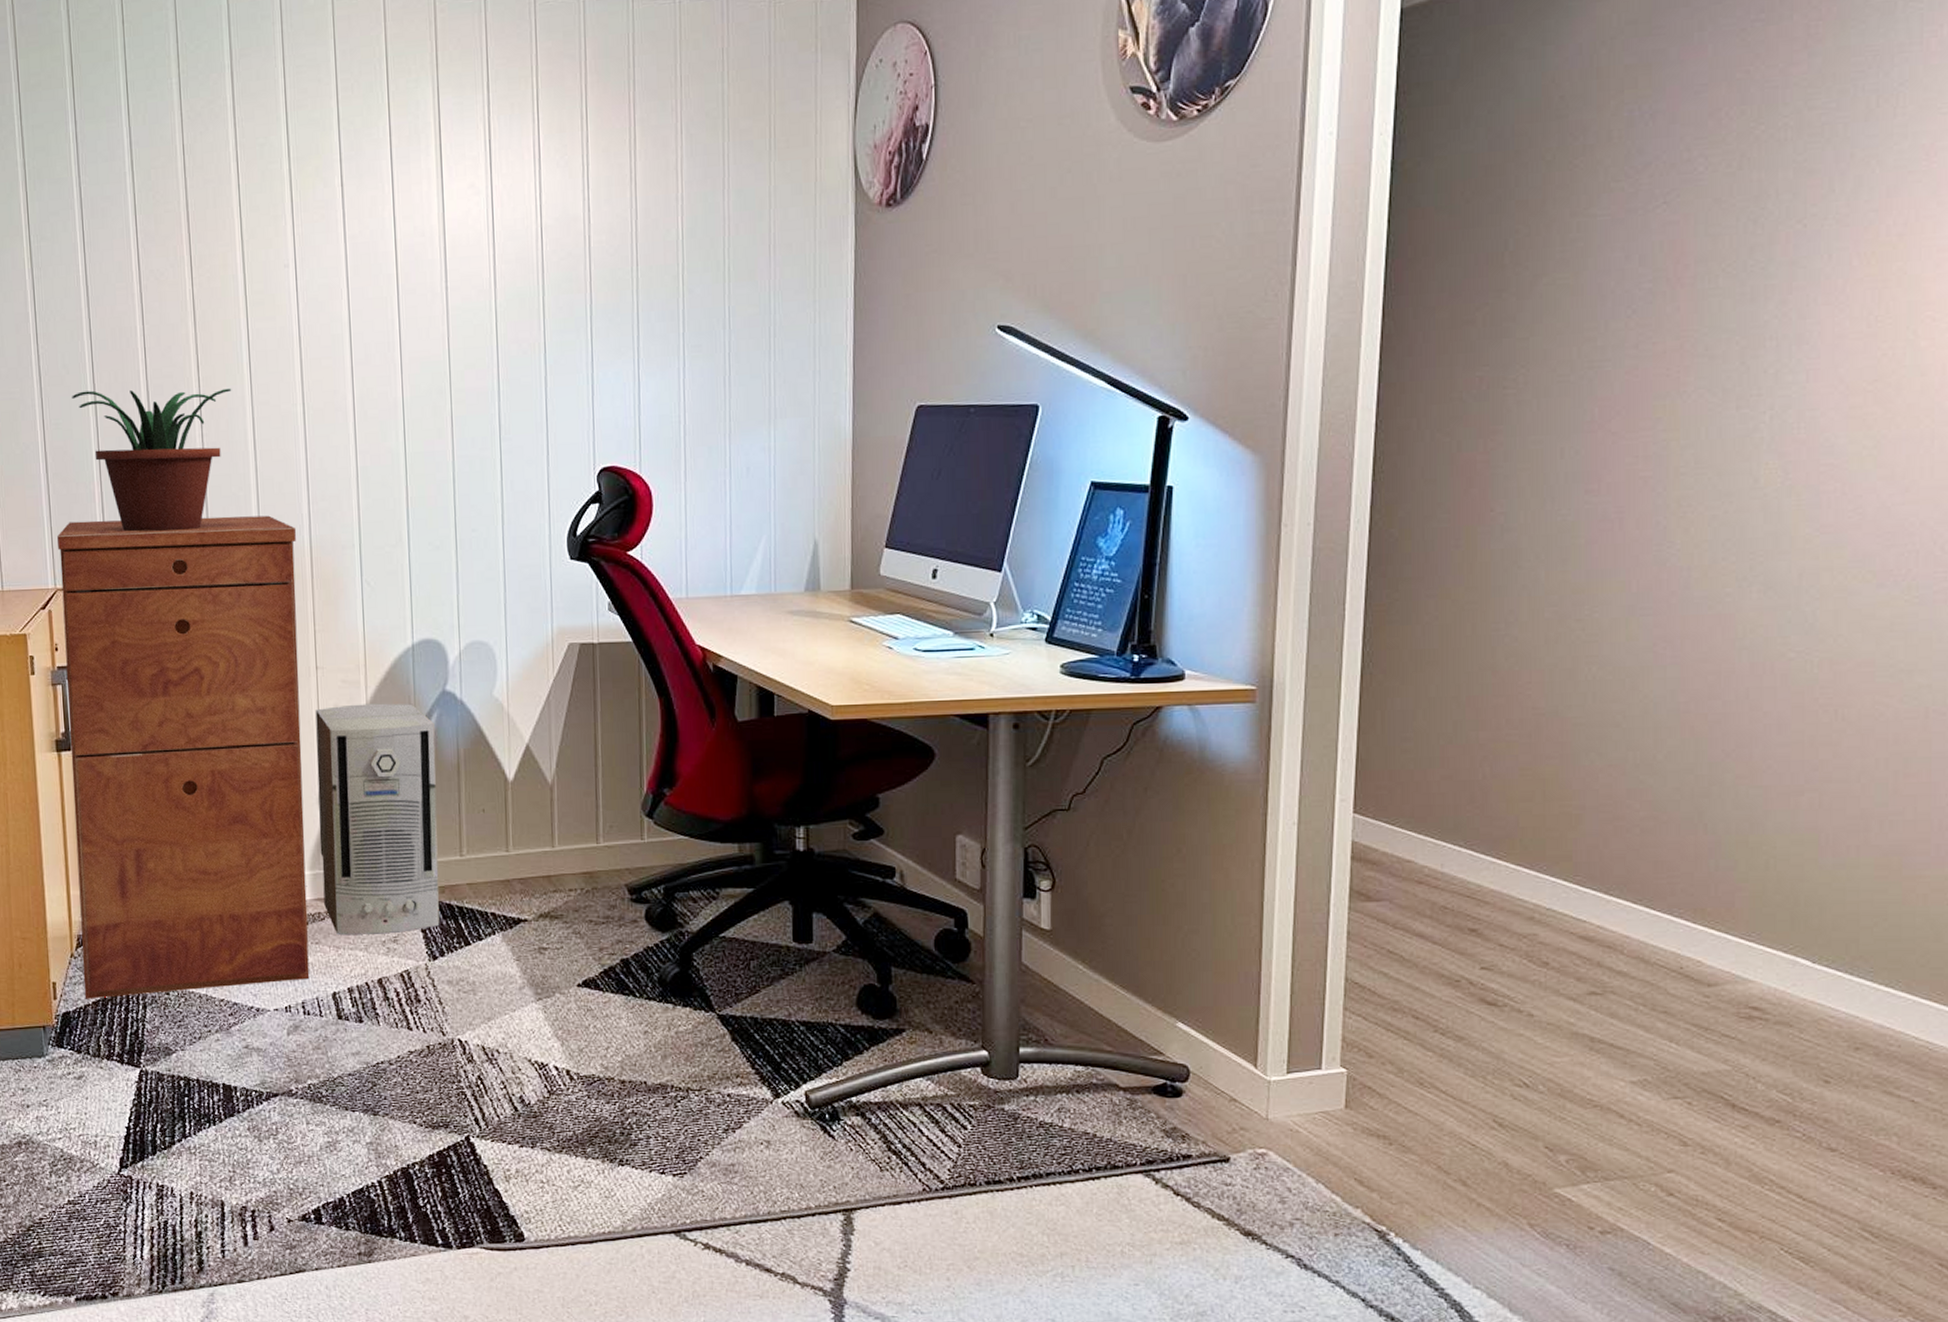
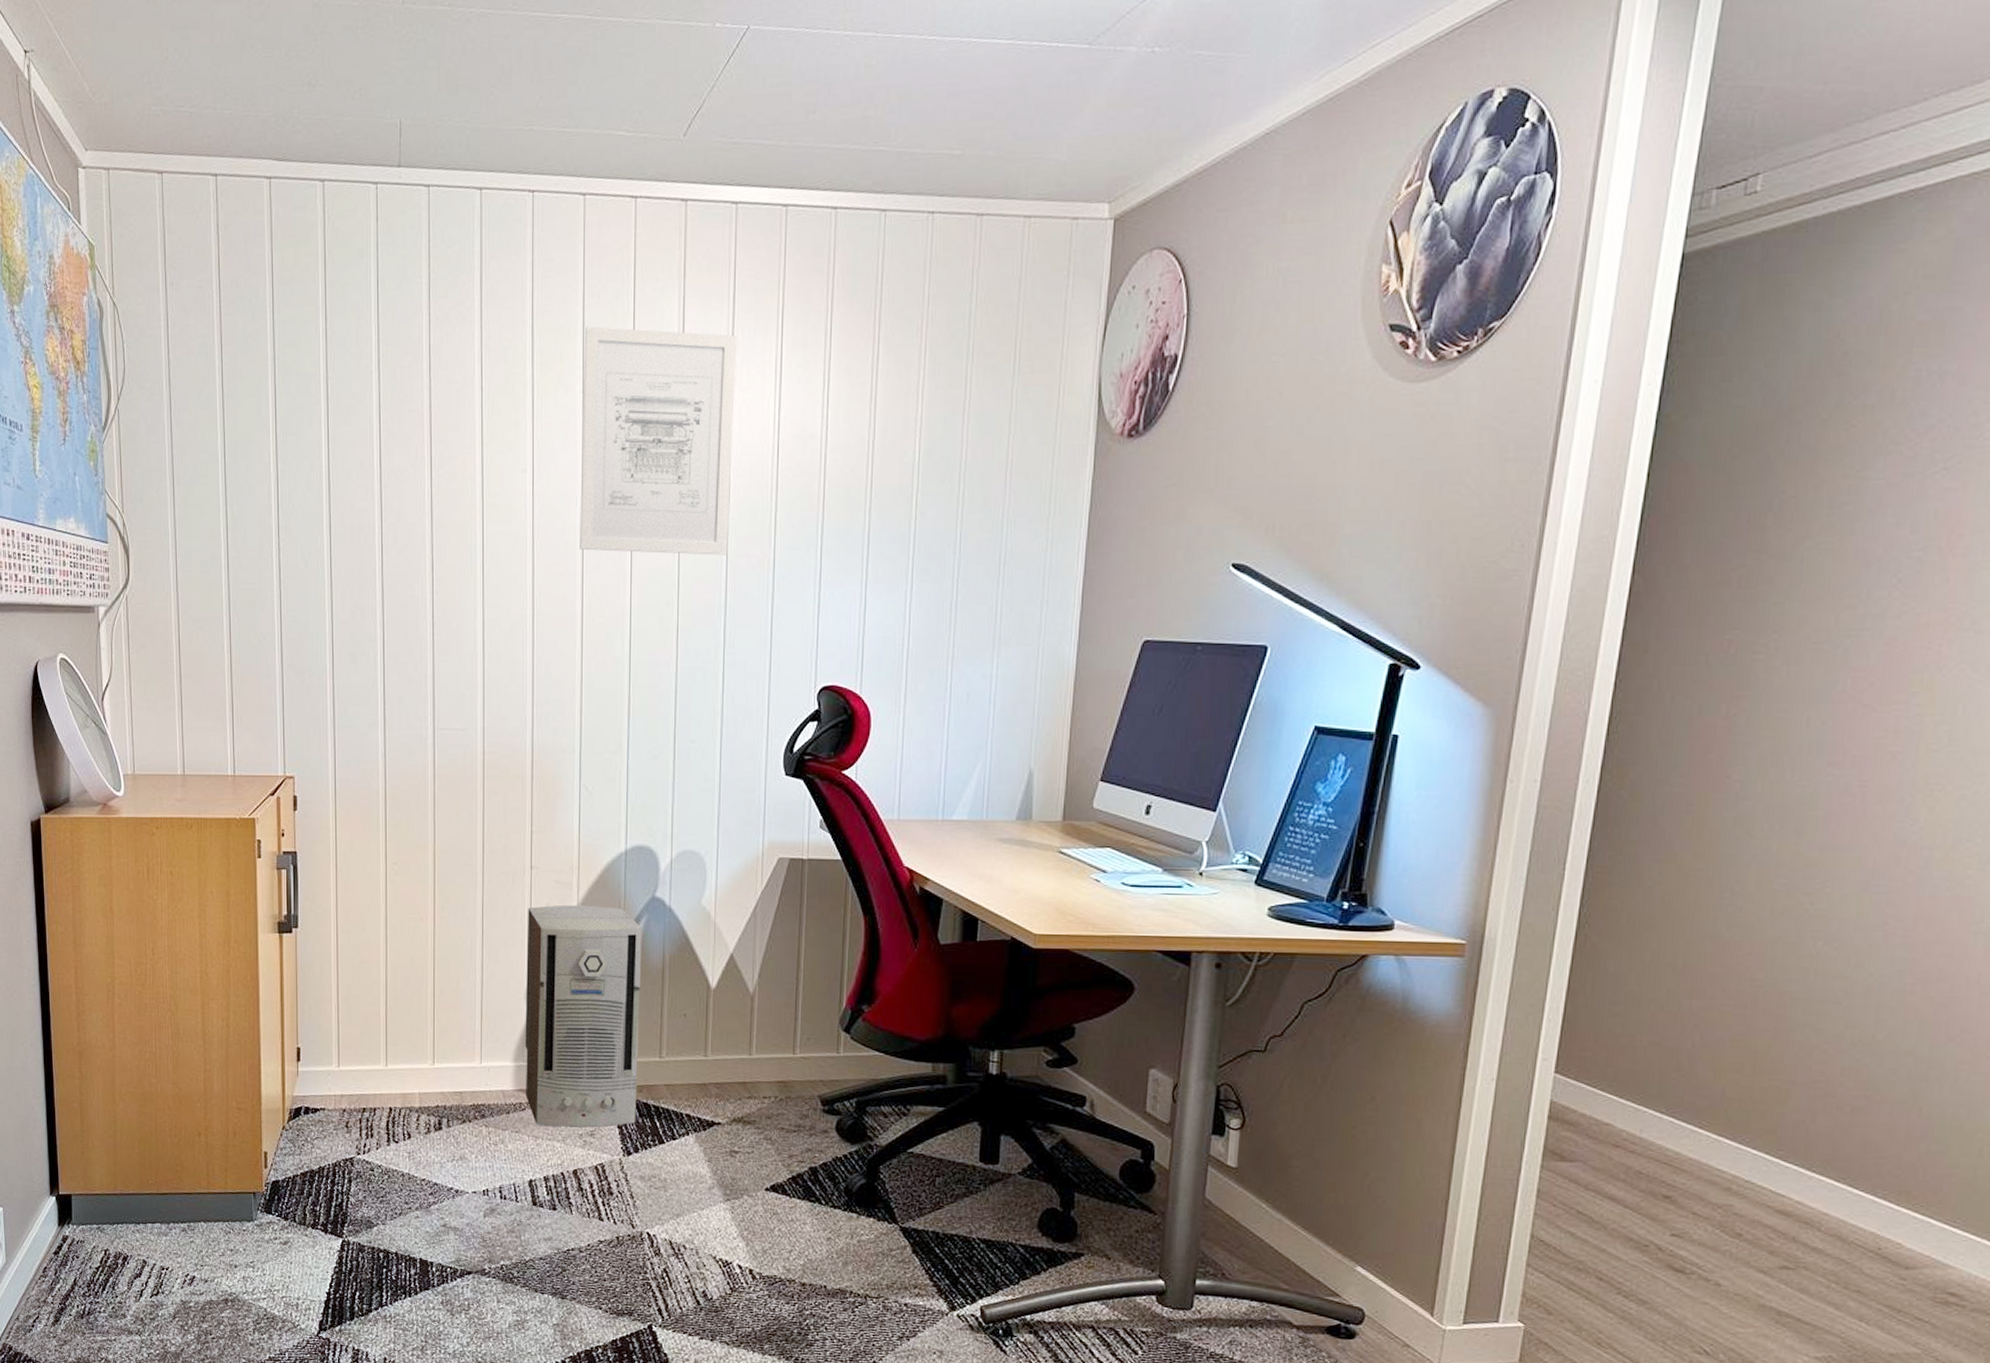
filing cabinet: present [57,515,310,999] -> none [289,712,518,1170]
potted plant: present [72,388,232,532] -> none [309,585,464,727]
wall art: none [340,119,498,343] -> present [580,326,737,555]

